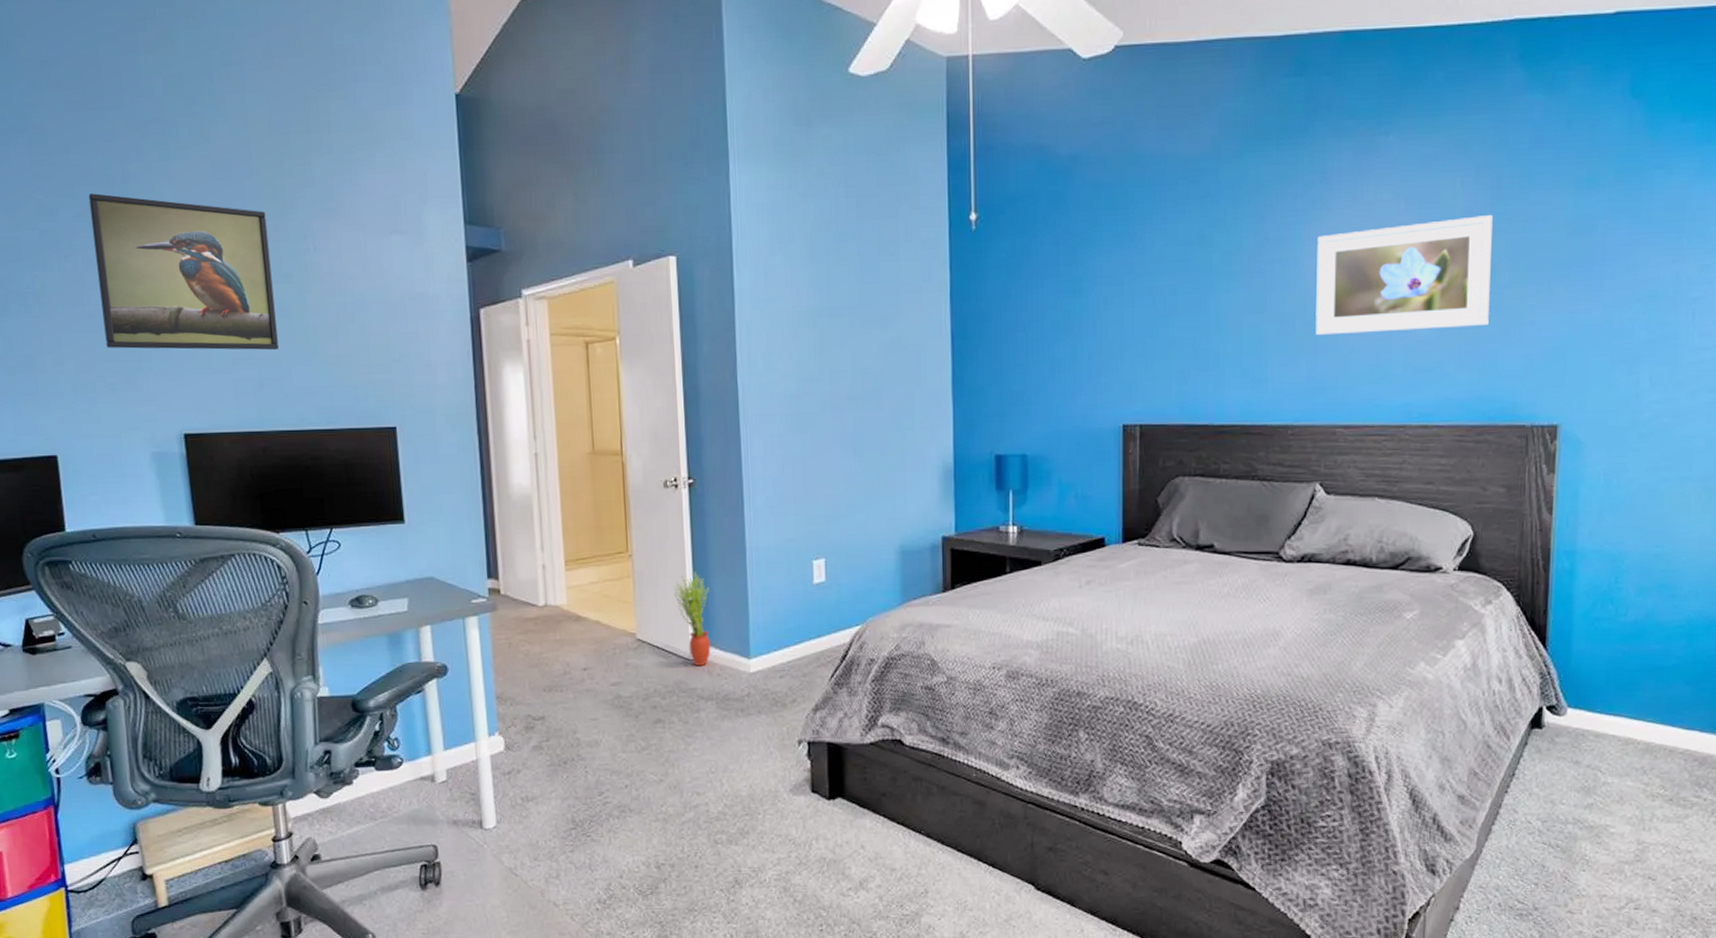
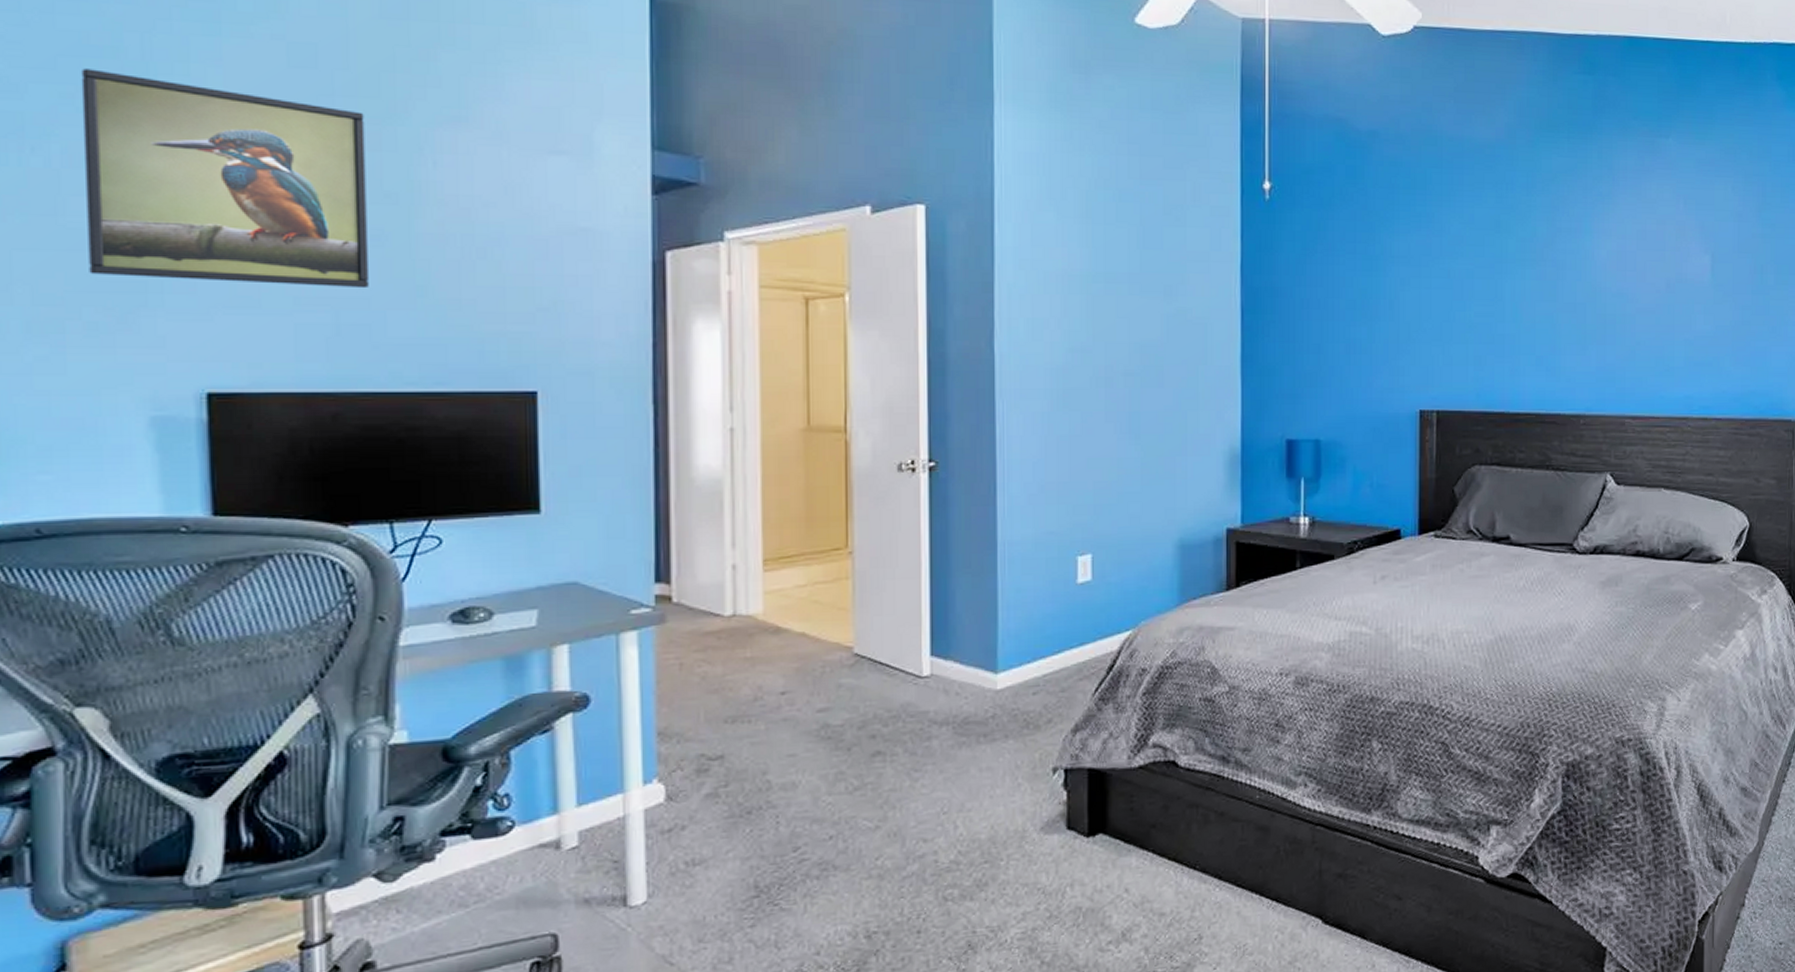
potted plant: present [674,572,711,666] -> none [905,571,950,684]
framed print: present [1315,215,1493,336] -> none [1605,220,1759,327]

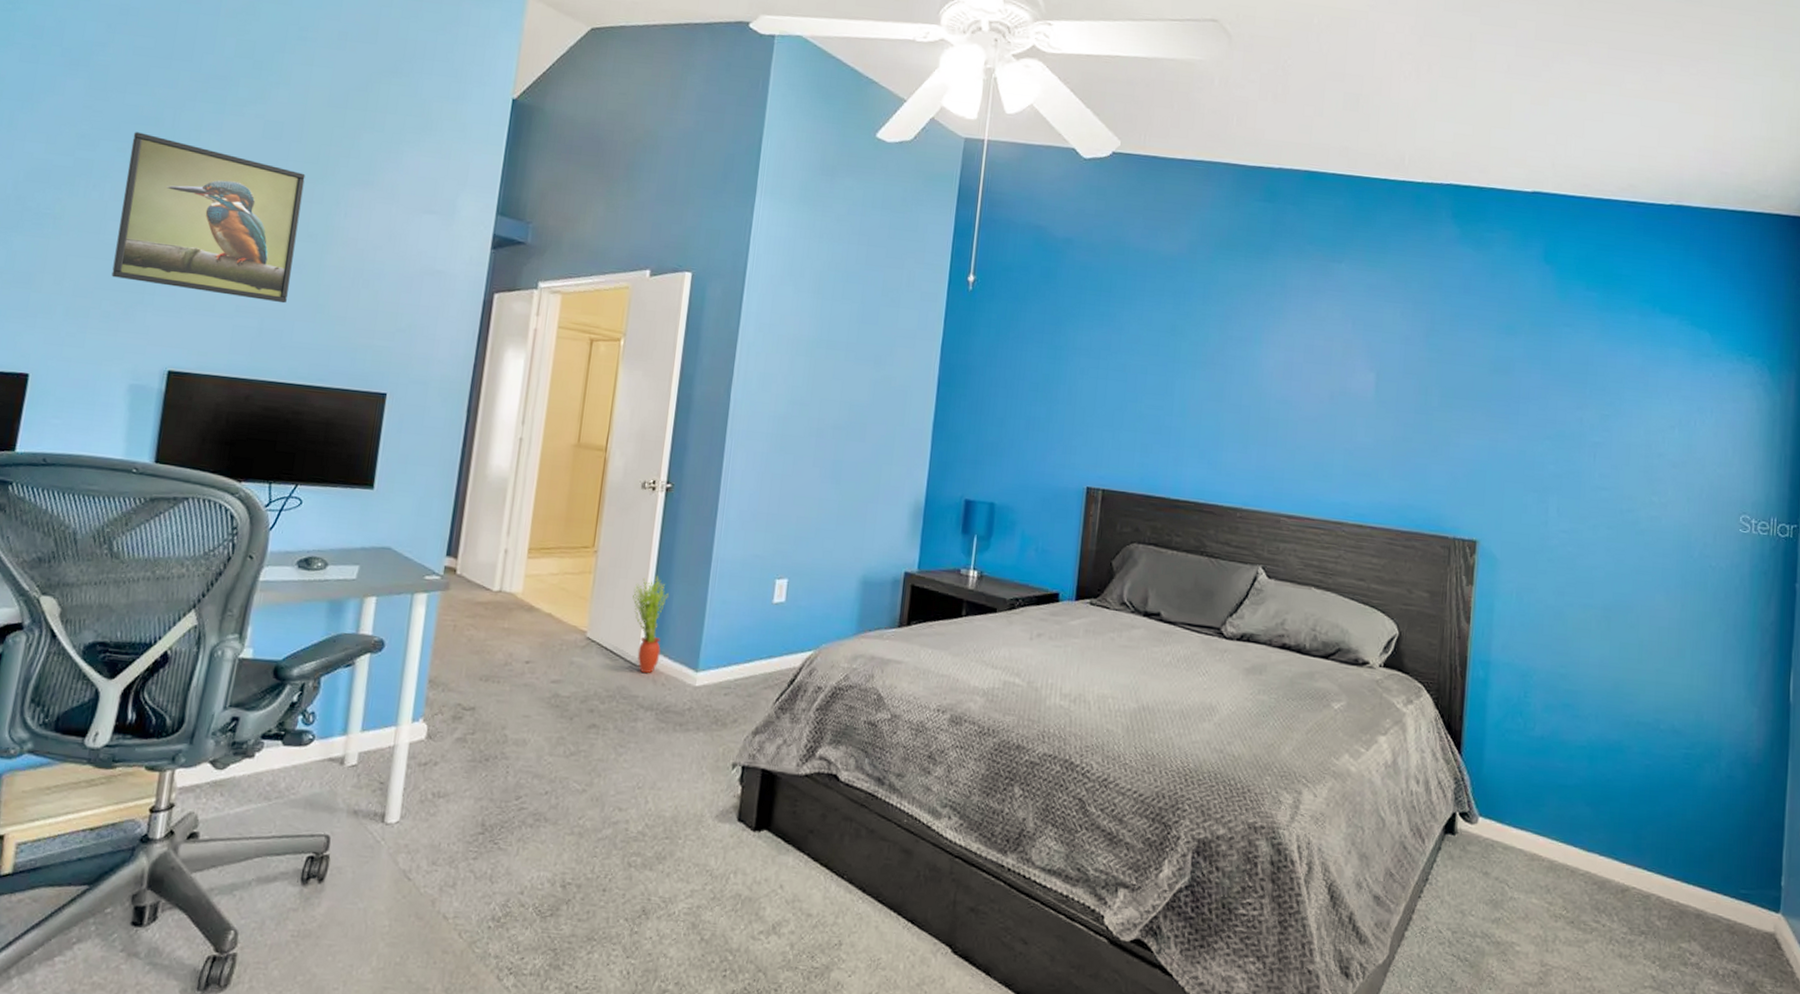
potted plant: none [905,571,950,684] -> present [633,576,669,673]

